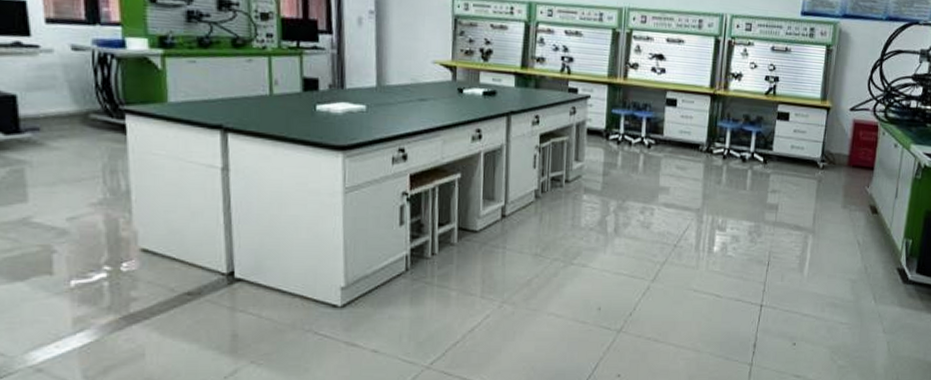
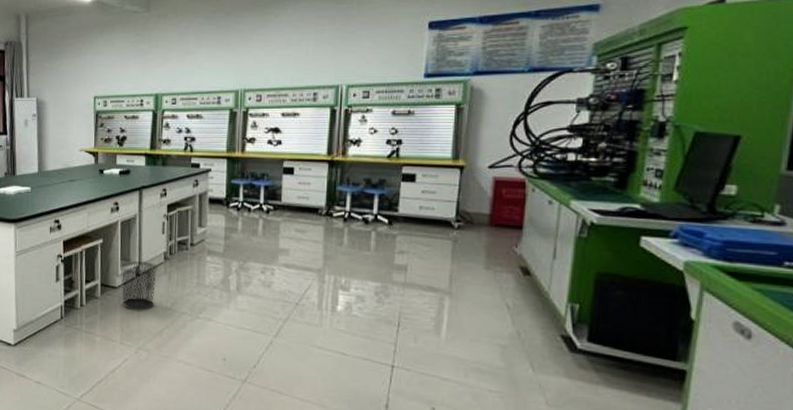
waste bin: none [482,199,528,258] -> present [120,260,158,310]

